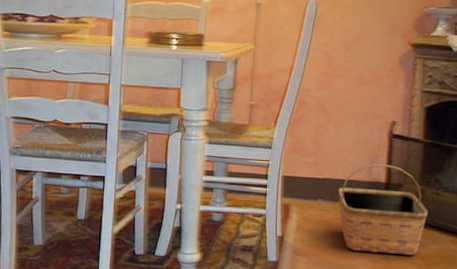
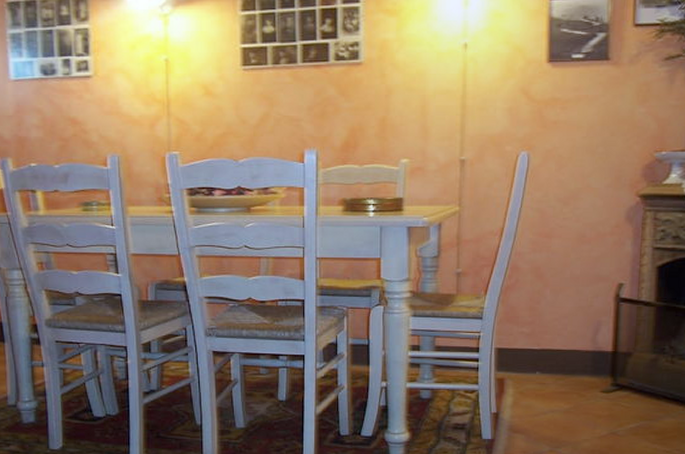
basket: present [338,164,429,255] -> none [558,332,662,430]

